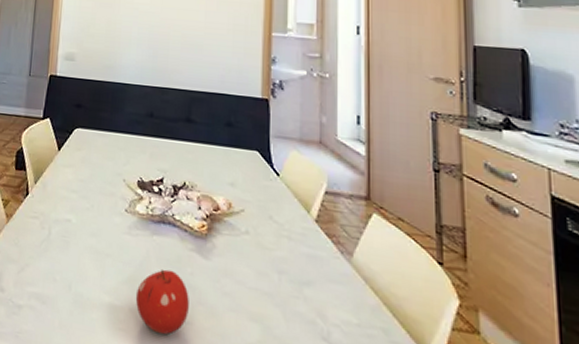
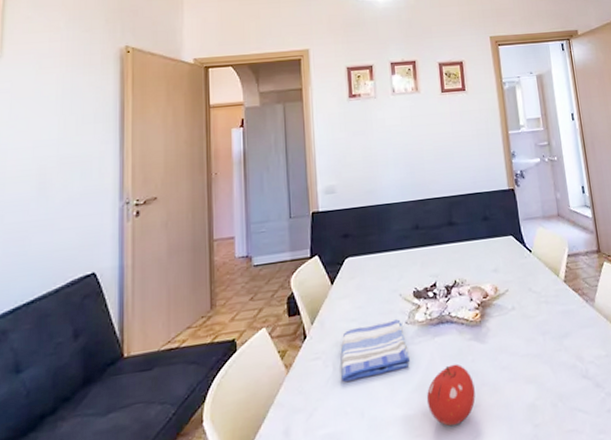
dish towel: none [55,199,125,257] -> present [341,319,411,382]

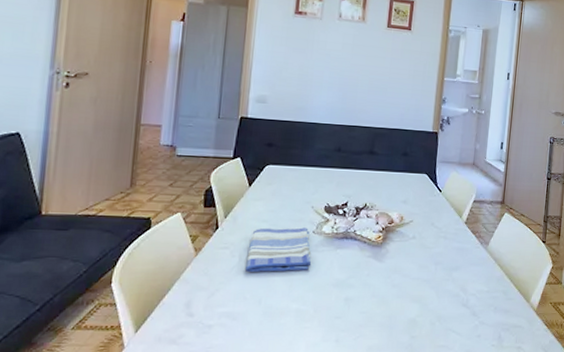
fruit: present [426,364,476,426] -> none [319,275,365,325]

